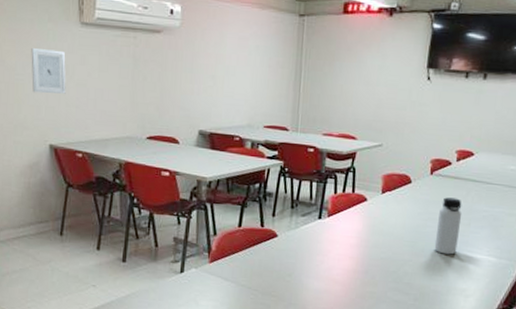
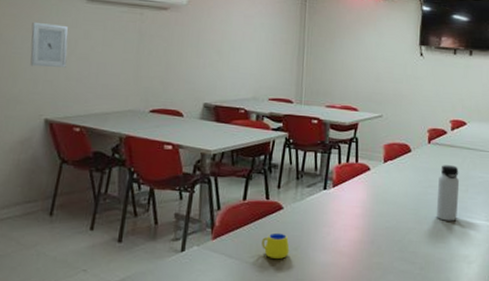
mug: none [256,259,284,284] -> present [262,232,290,259]

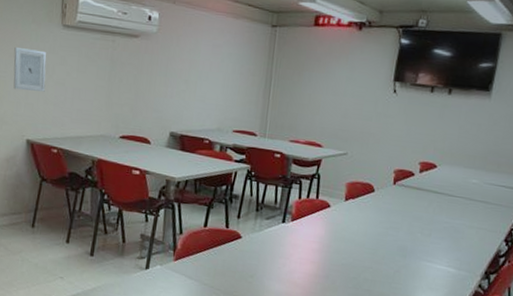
mug: present [262,232,290,259] -> none [220,259,246,284]
water bottle: present [436,165,460,221] -> none [394,207,424,264]

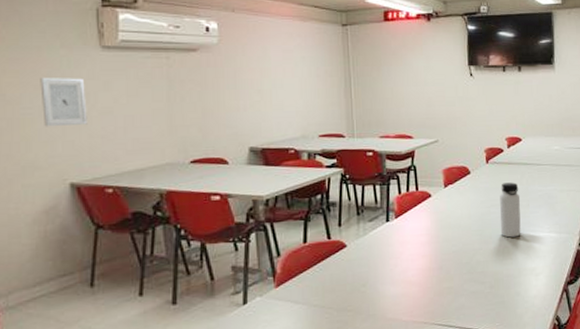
water bottle: none [394,207,424,264] -> present [499,182,521,238]

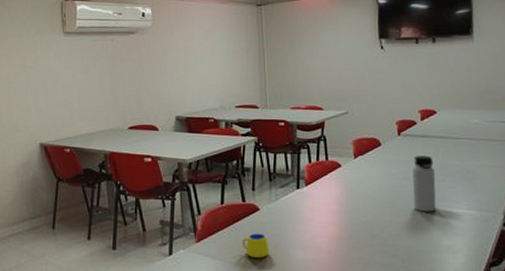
wall art: present [40,78,88,127] -> none [21,58,53,98]
mug: none [328,271,358,298] -> present [243,233,270,258]

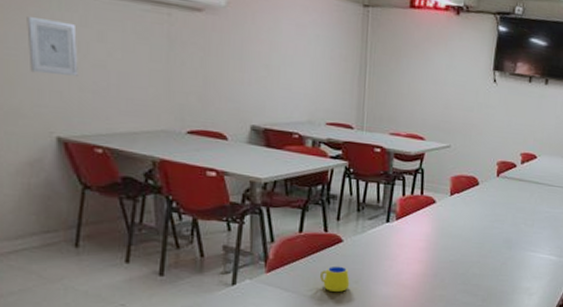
wall art: none [21,58,53,98] -> present [27,17,78,76]
water bottle: present [412,156,436,212] -> none [500,199,527,255]

